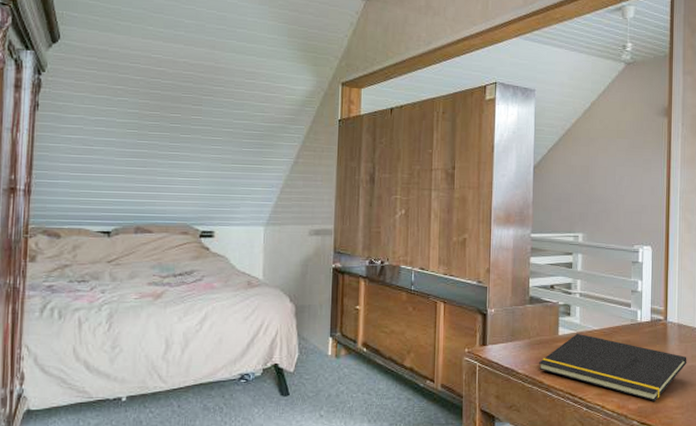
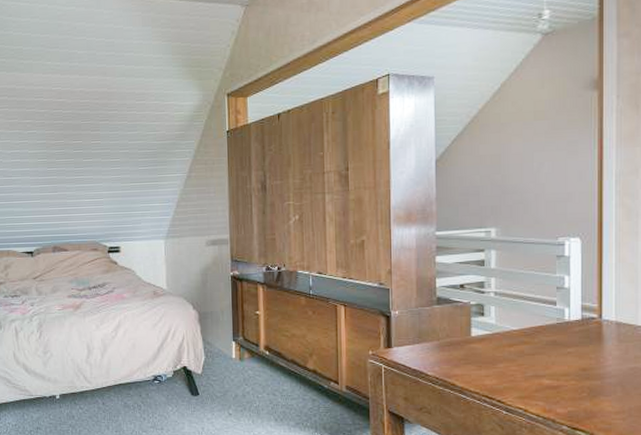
notepad: present [538,333,687,401] -> none [449,334,628,405]

